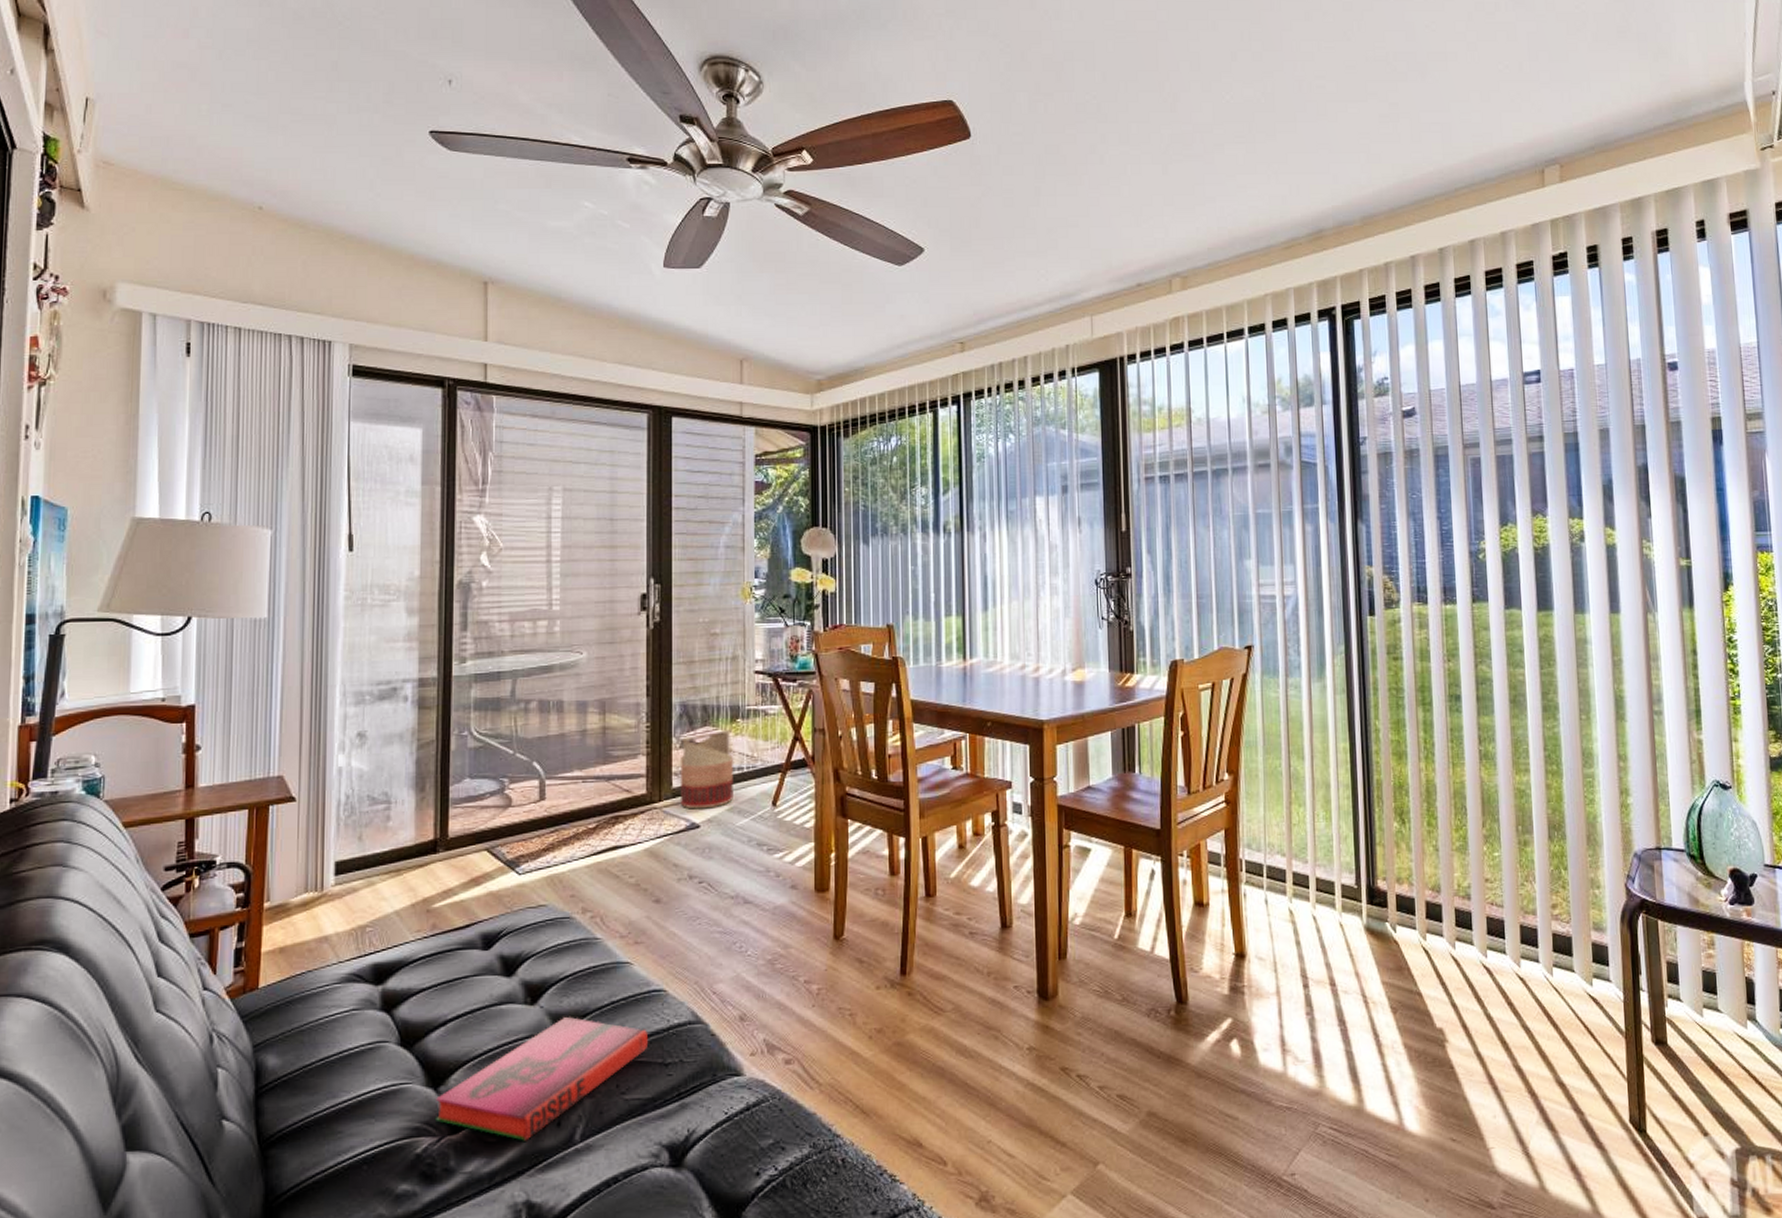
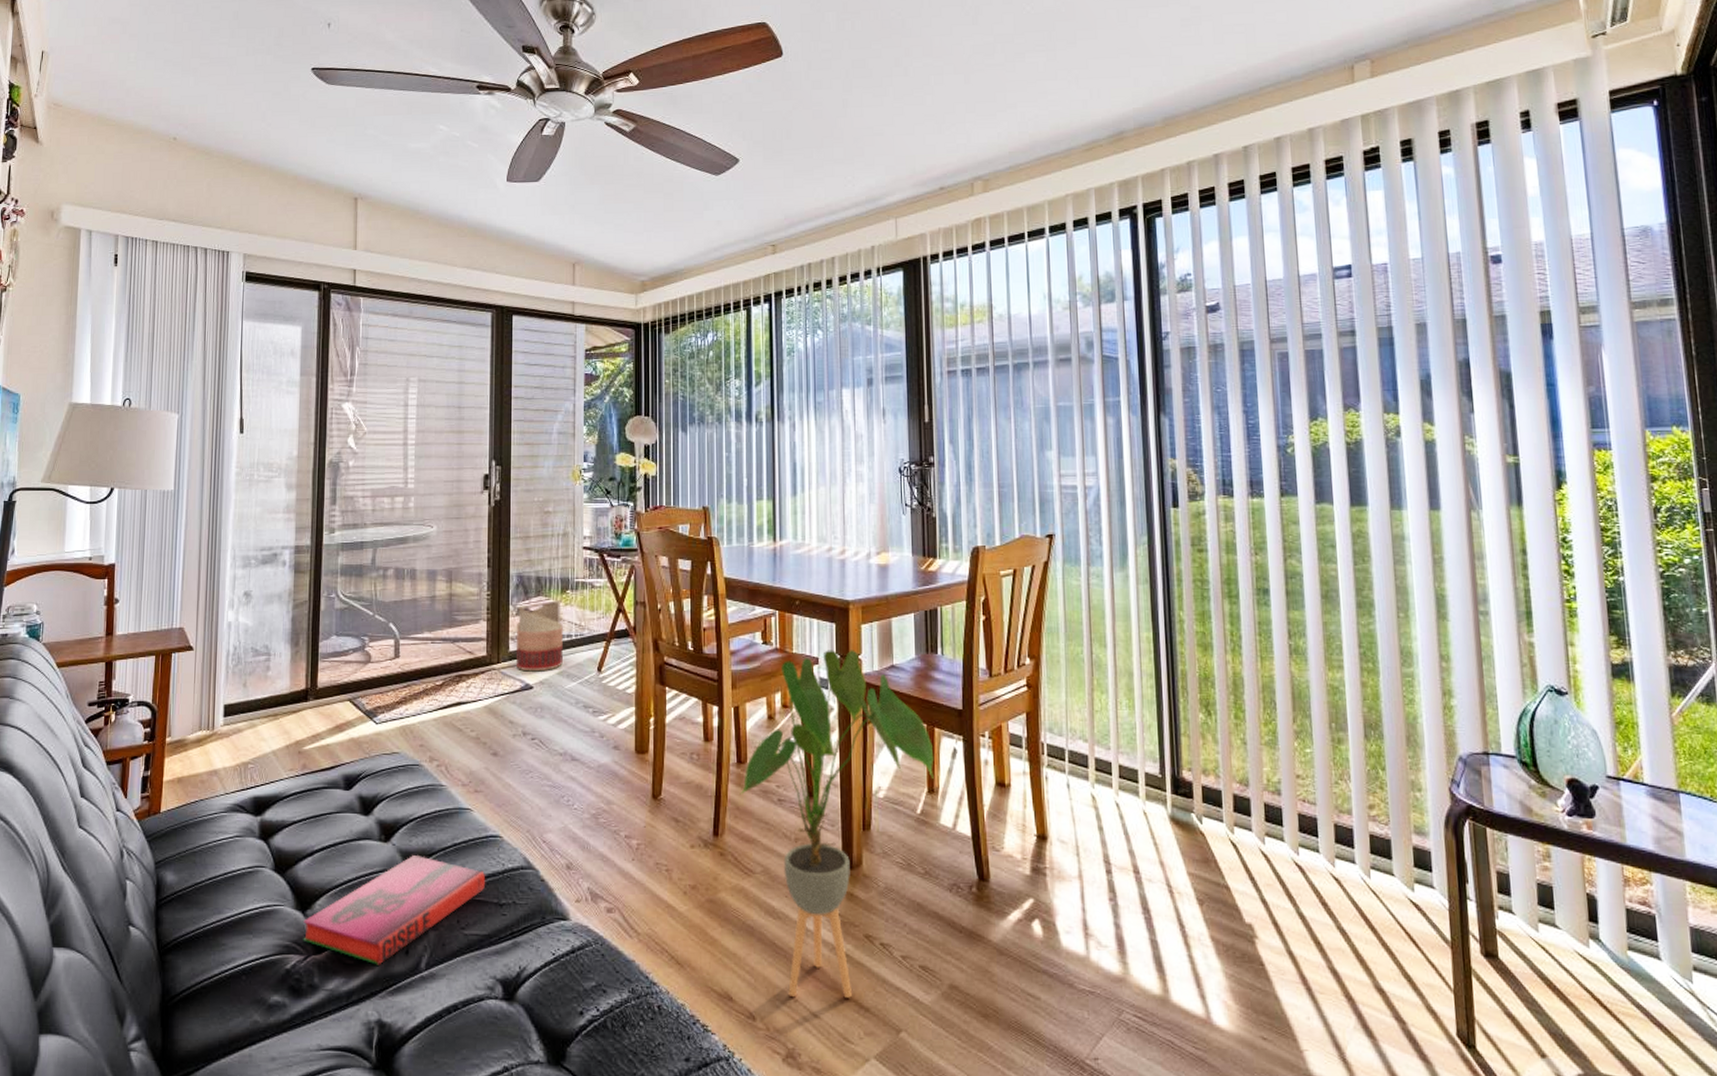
house plant: none [928,772,1132,1139] -> present [740,650,934,998]

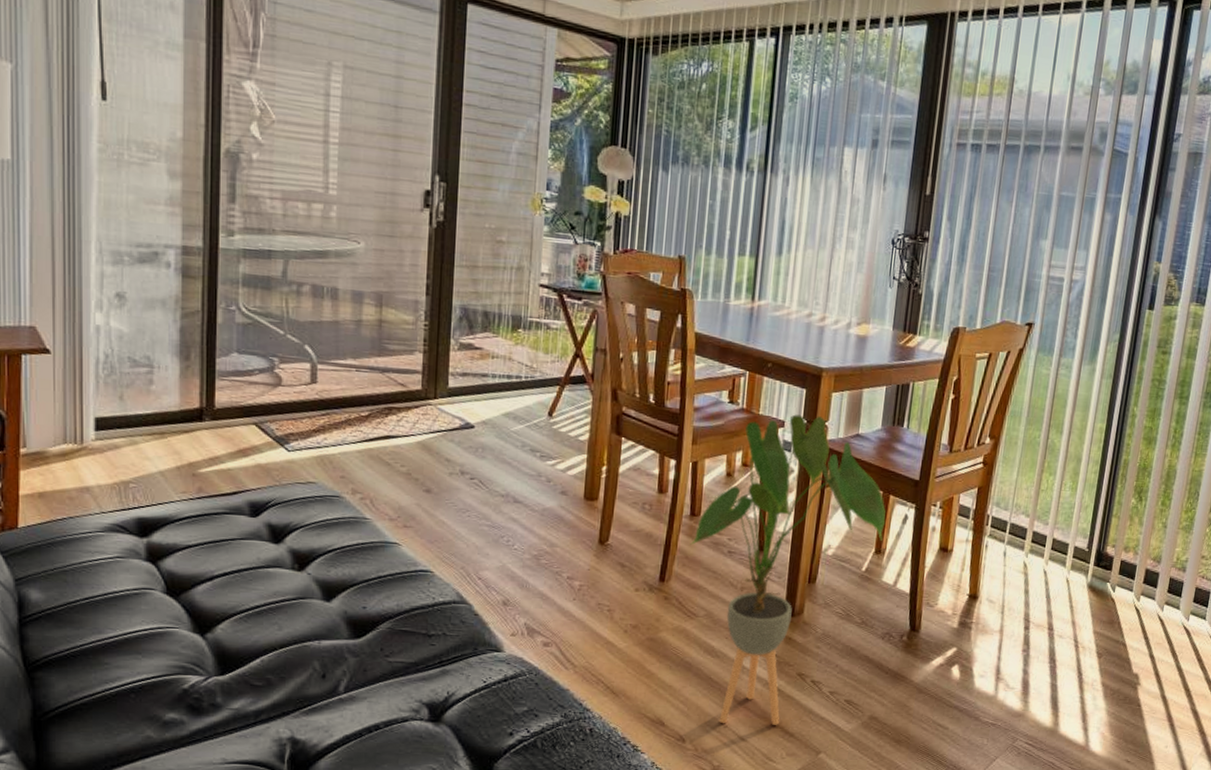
hardback book: present [303,854,486,965] -> none [202,584,414,688]
basket: present [515,600,563,672] -> none [455,338,512,412]

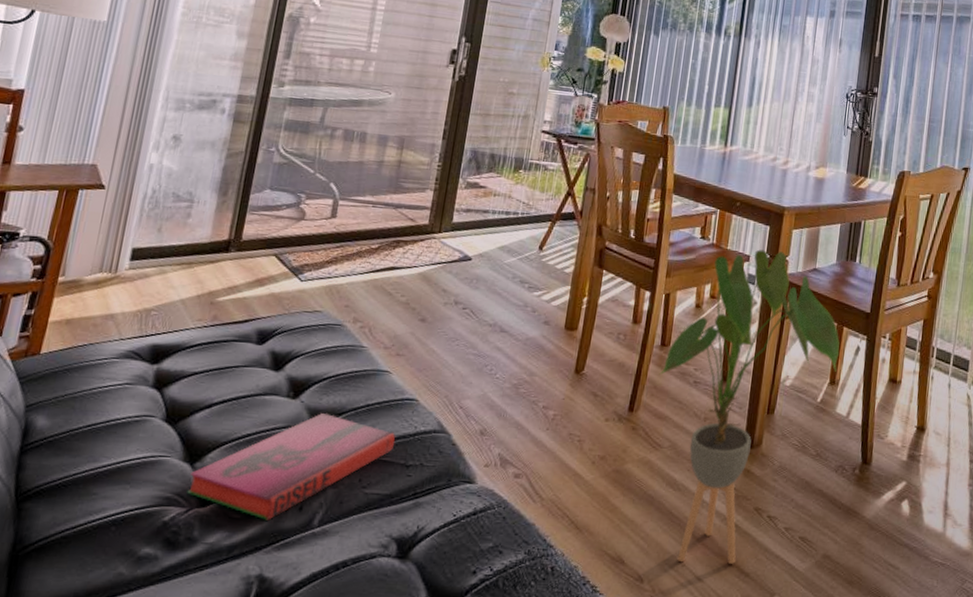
hardback book: none [202,584,414,688] -> present [187,412,396,521]

